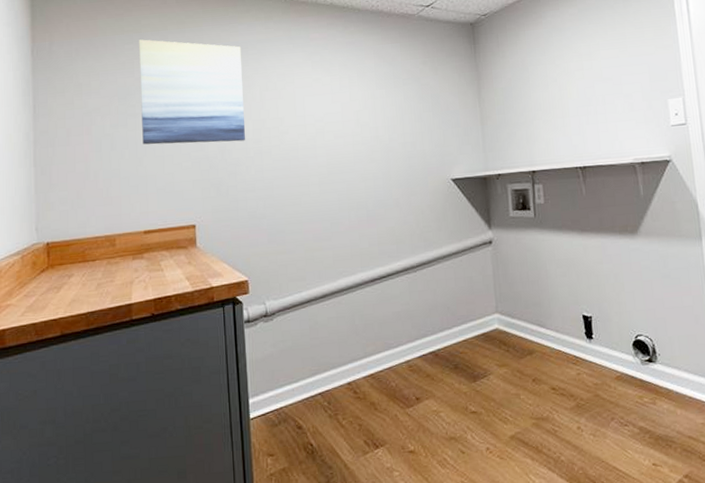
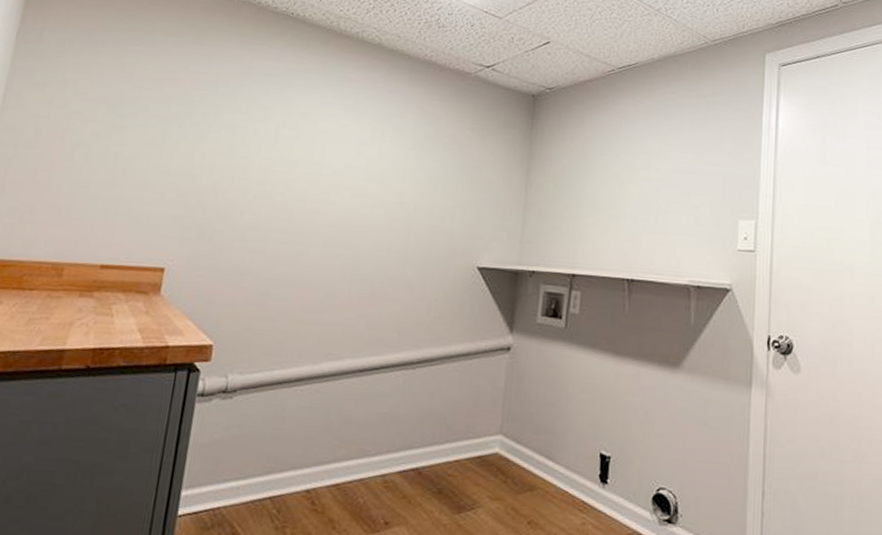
wall art: present [139,39,245,145] -> none [124,43,265,181]

